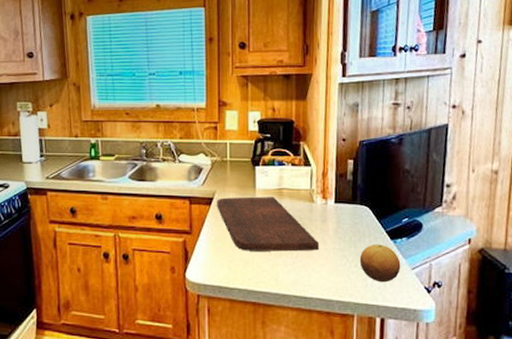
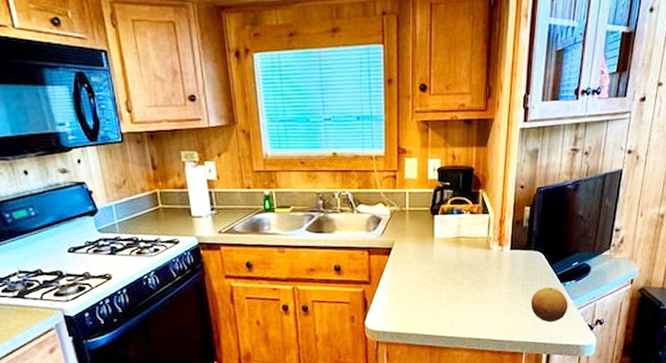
cutting board: present [217,196,319,252] -> none [396,245,493,298]

